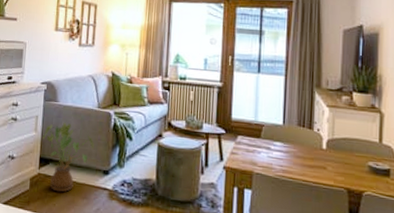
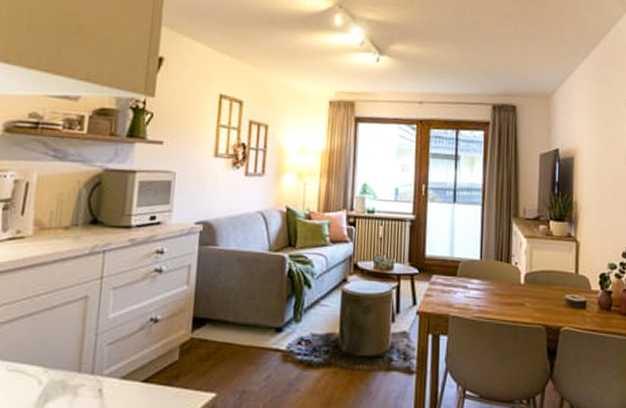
house plant: present [42,122,94,192] -> none [197,271,264,360]

